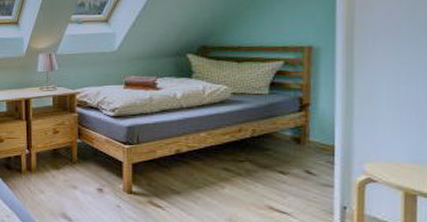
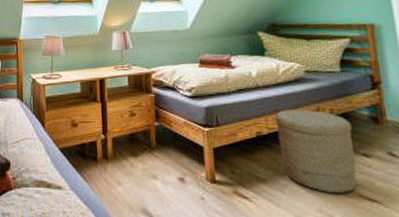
woven basket: none [195,129,272,206] -> present [274,109,357,194]

